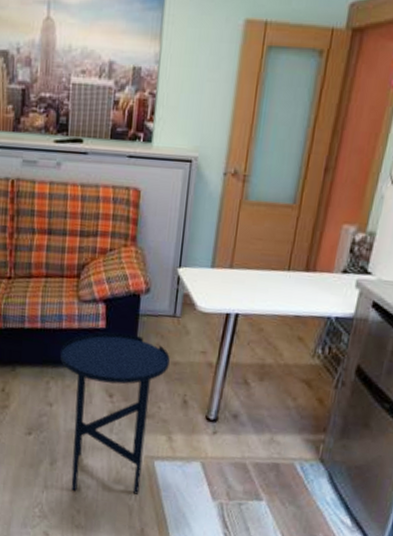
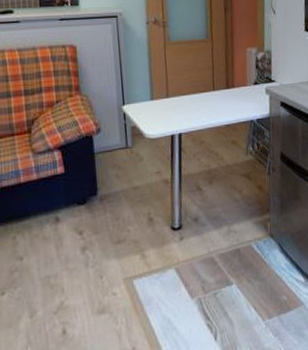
side table: present [59,332,170,495] -> none [22,172,130,336]

